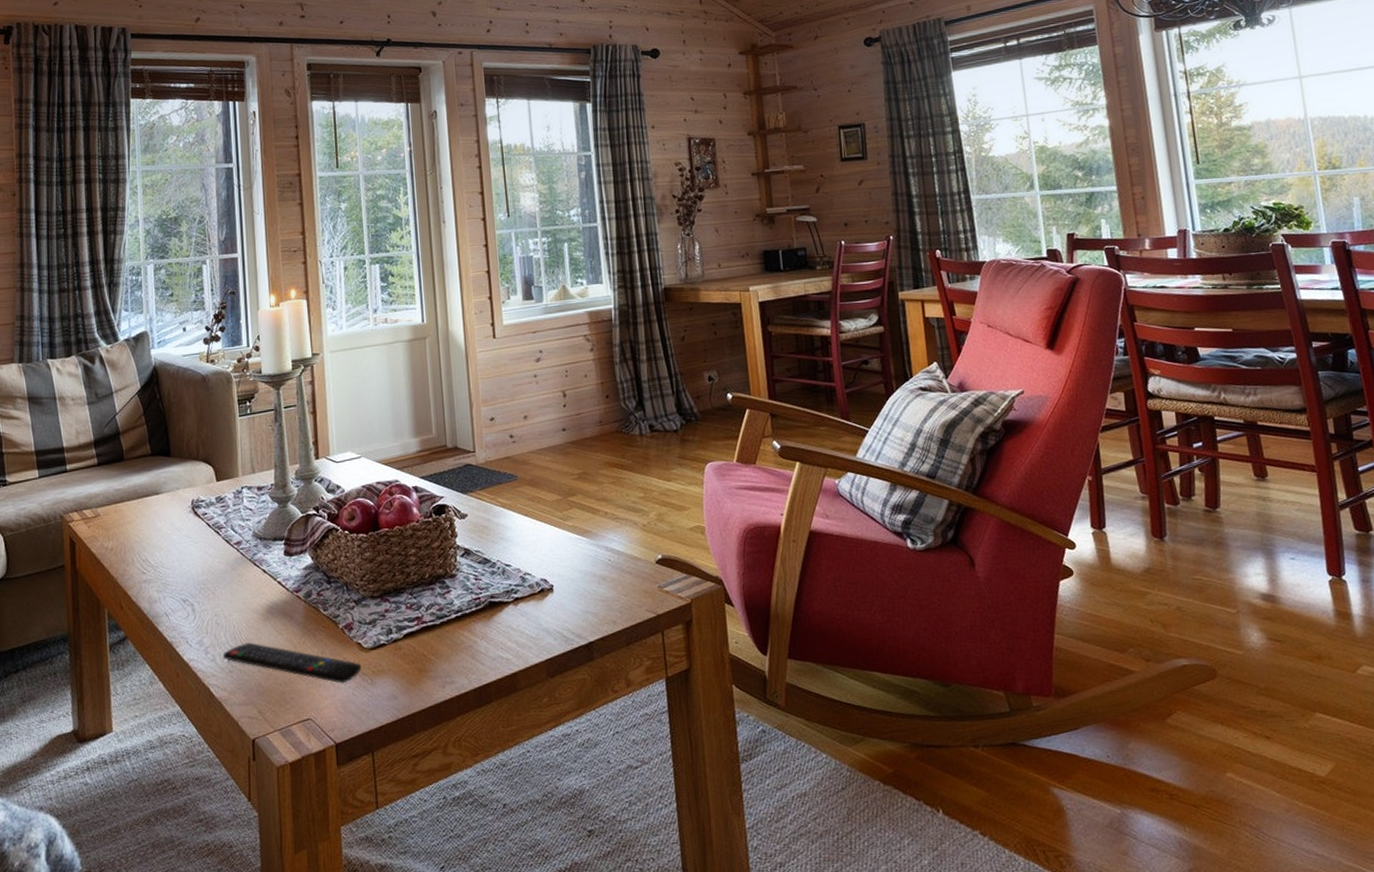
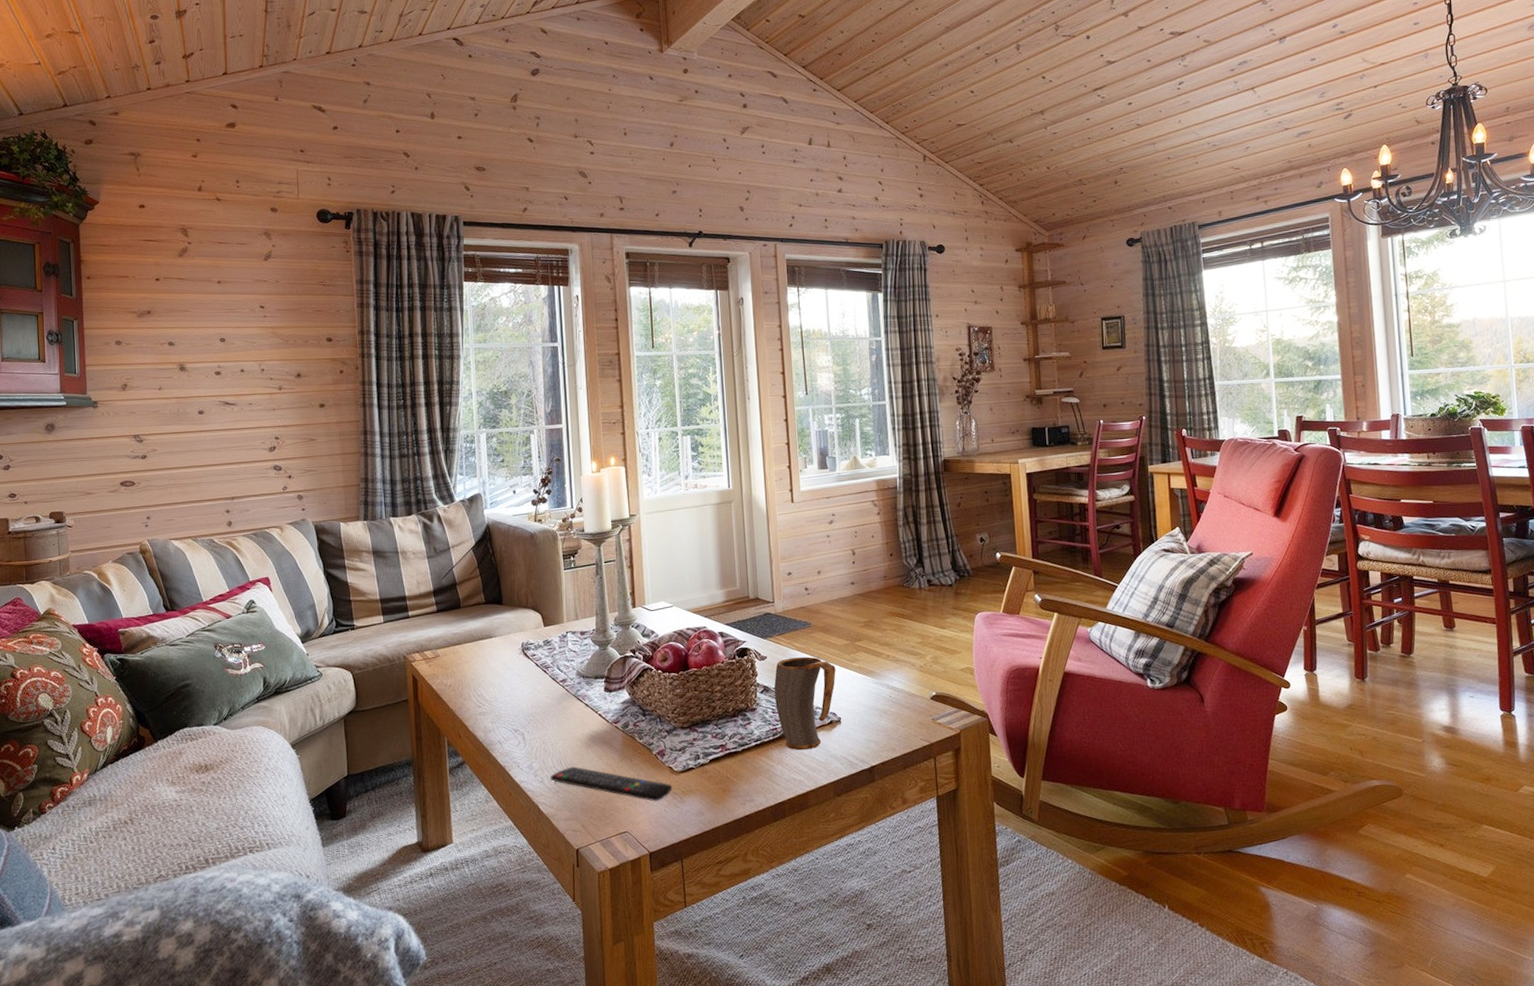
mug: none [476,514,547,624] -> present [773,657,836,751]

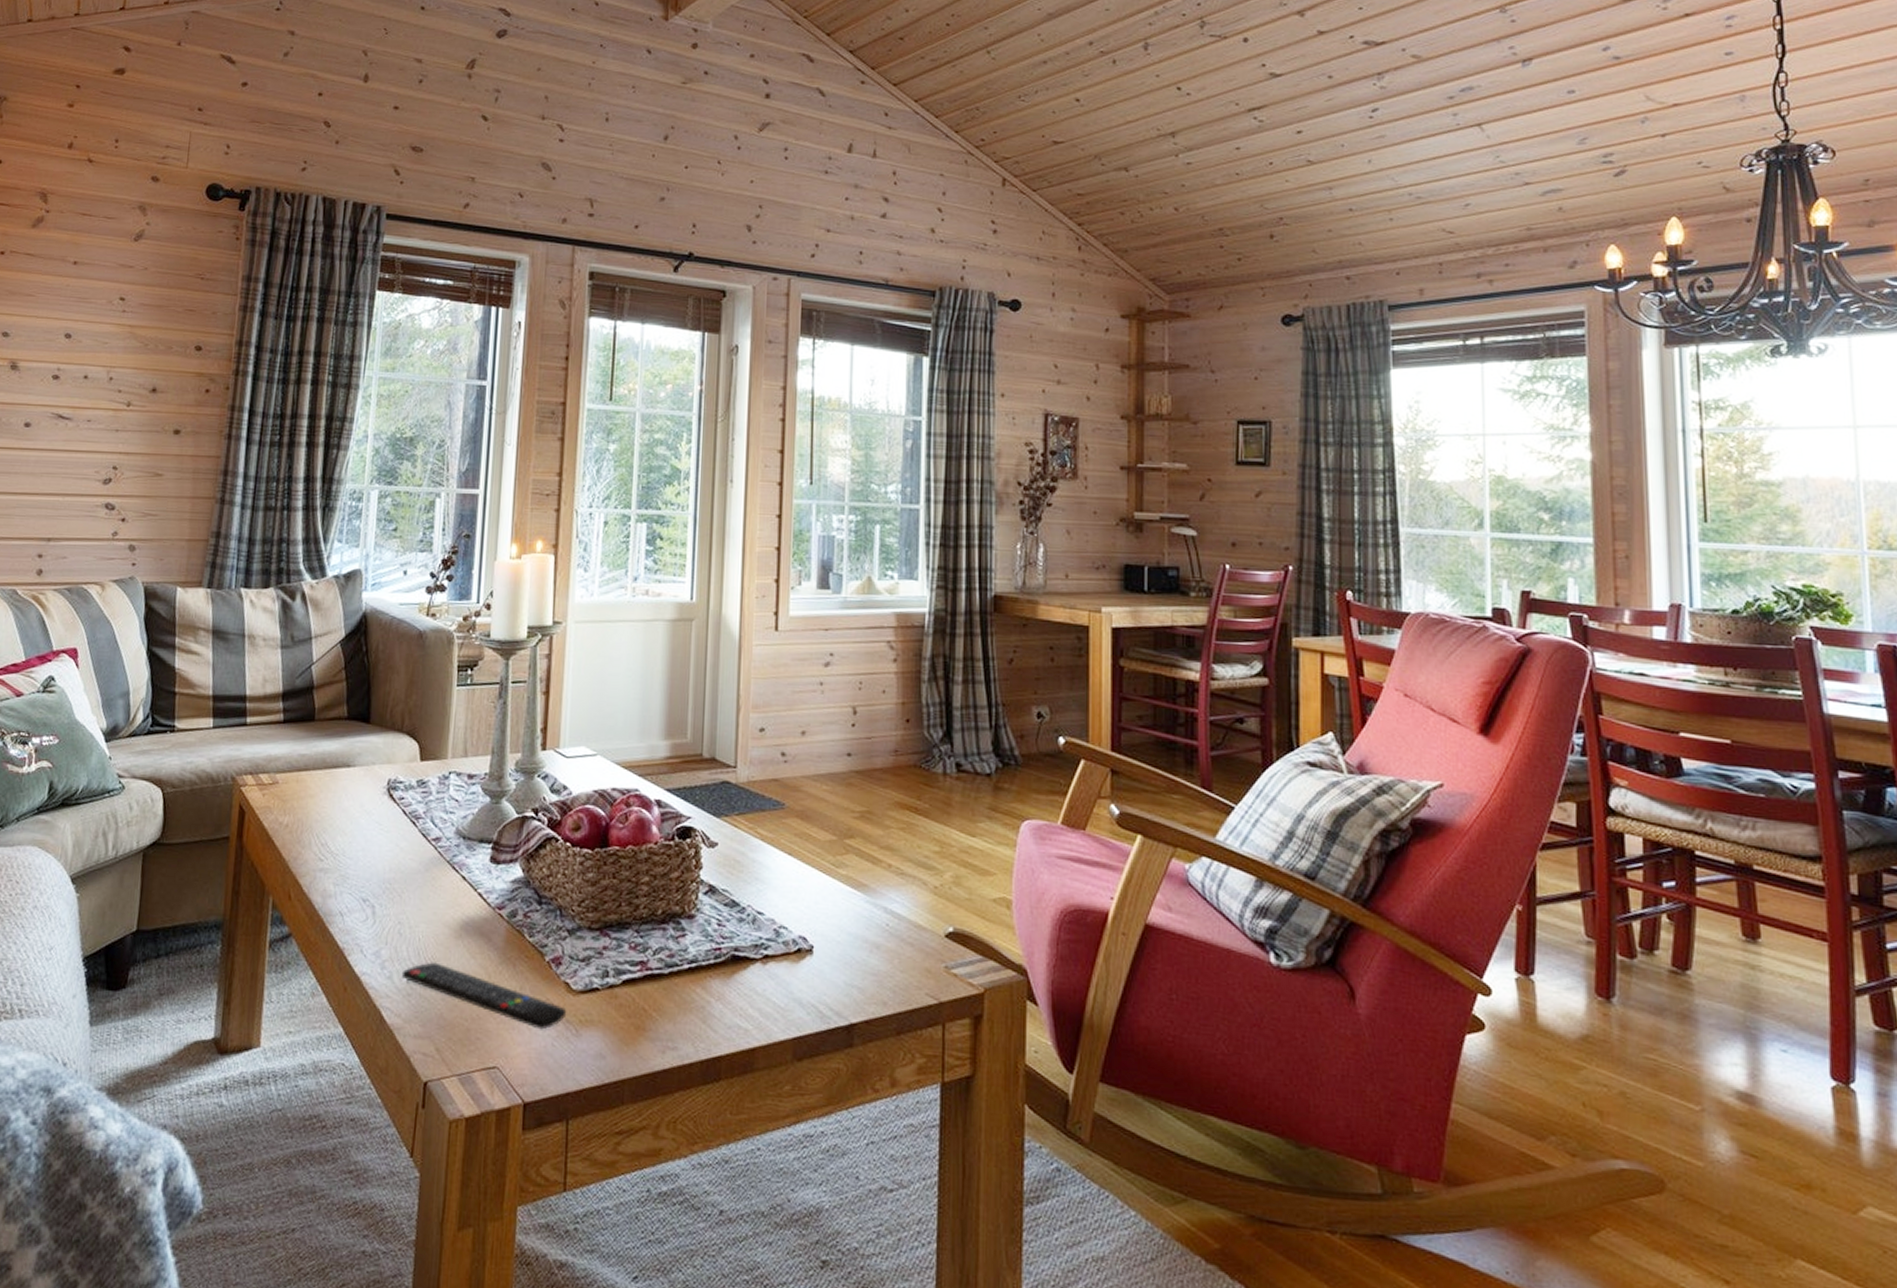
mug: present [773,657,836,751] -> none [722,849,813,986]

